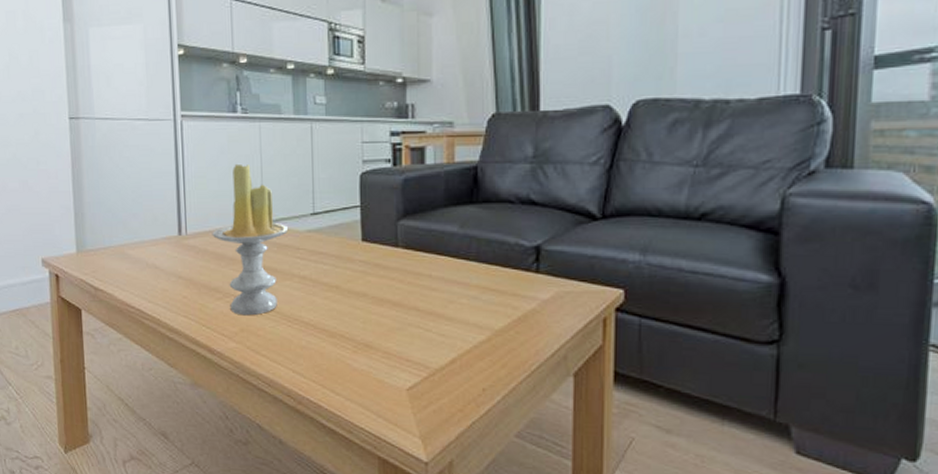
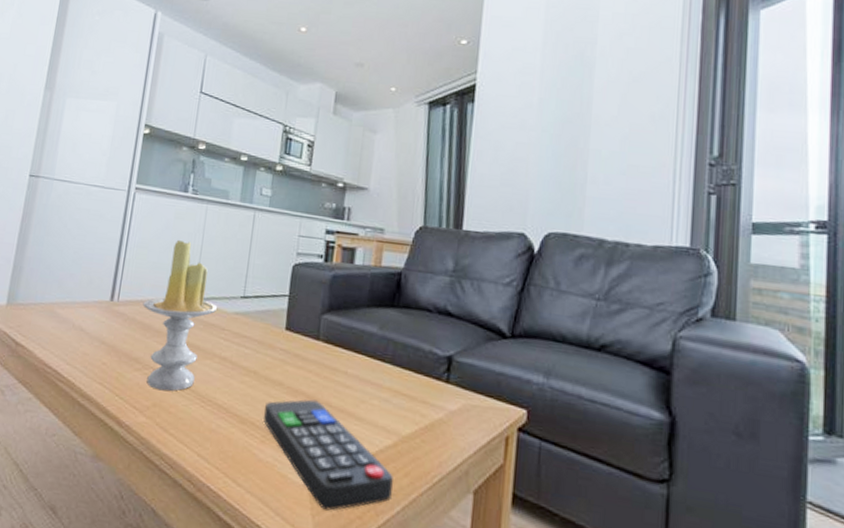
remote control: none [351,306,490,407] -> present [263,399,393,511]

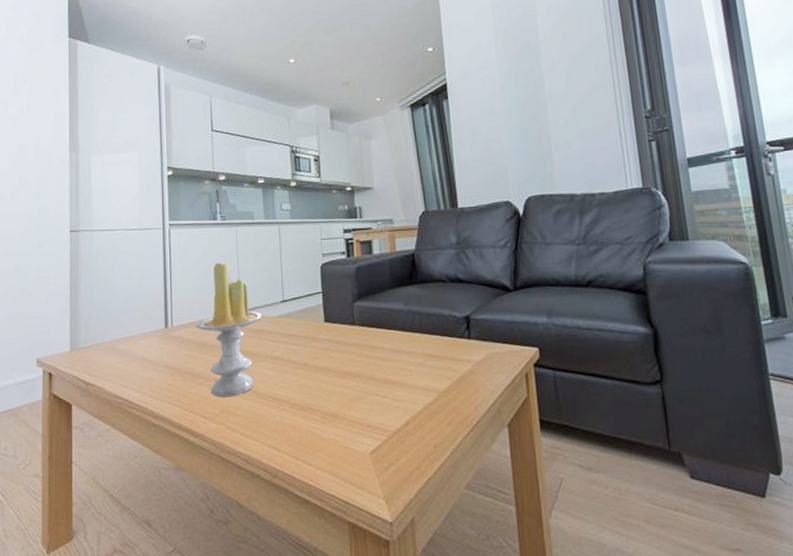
remote control: present [263,399,393,511] -> none [318,377,441,469]

